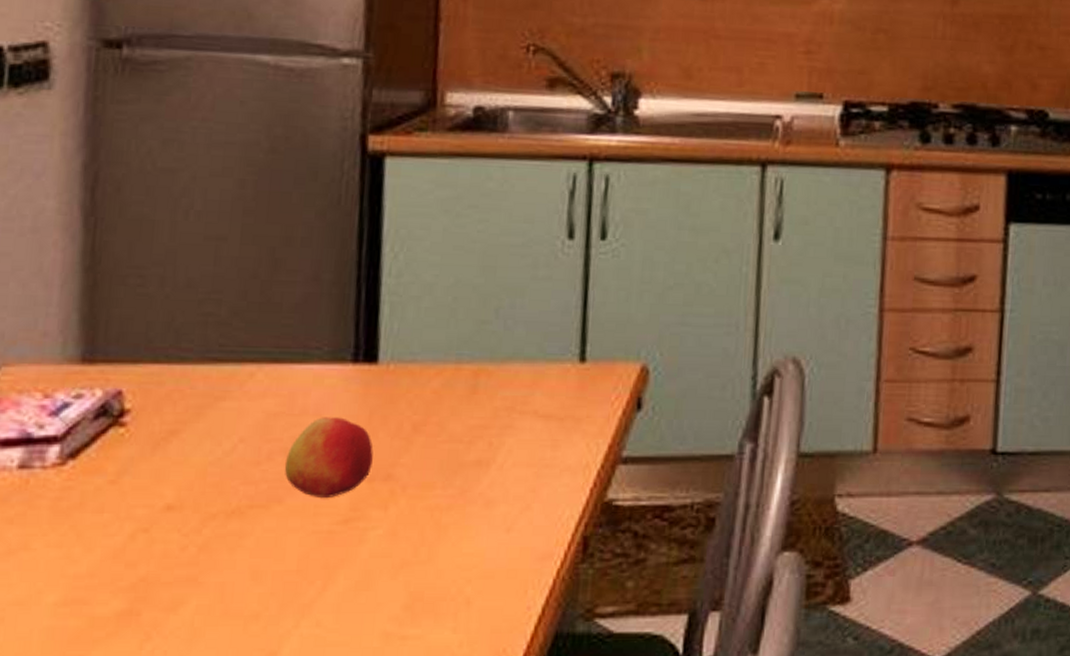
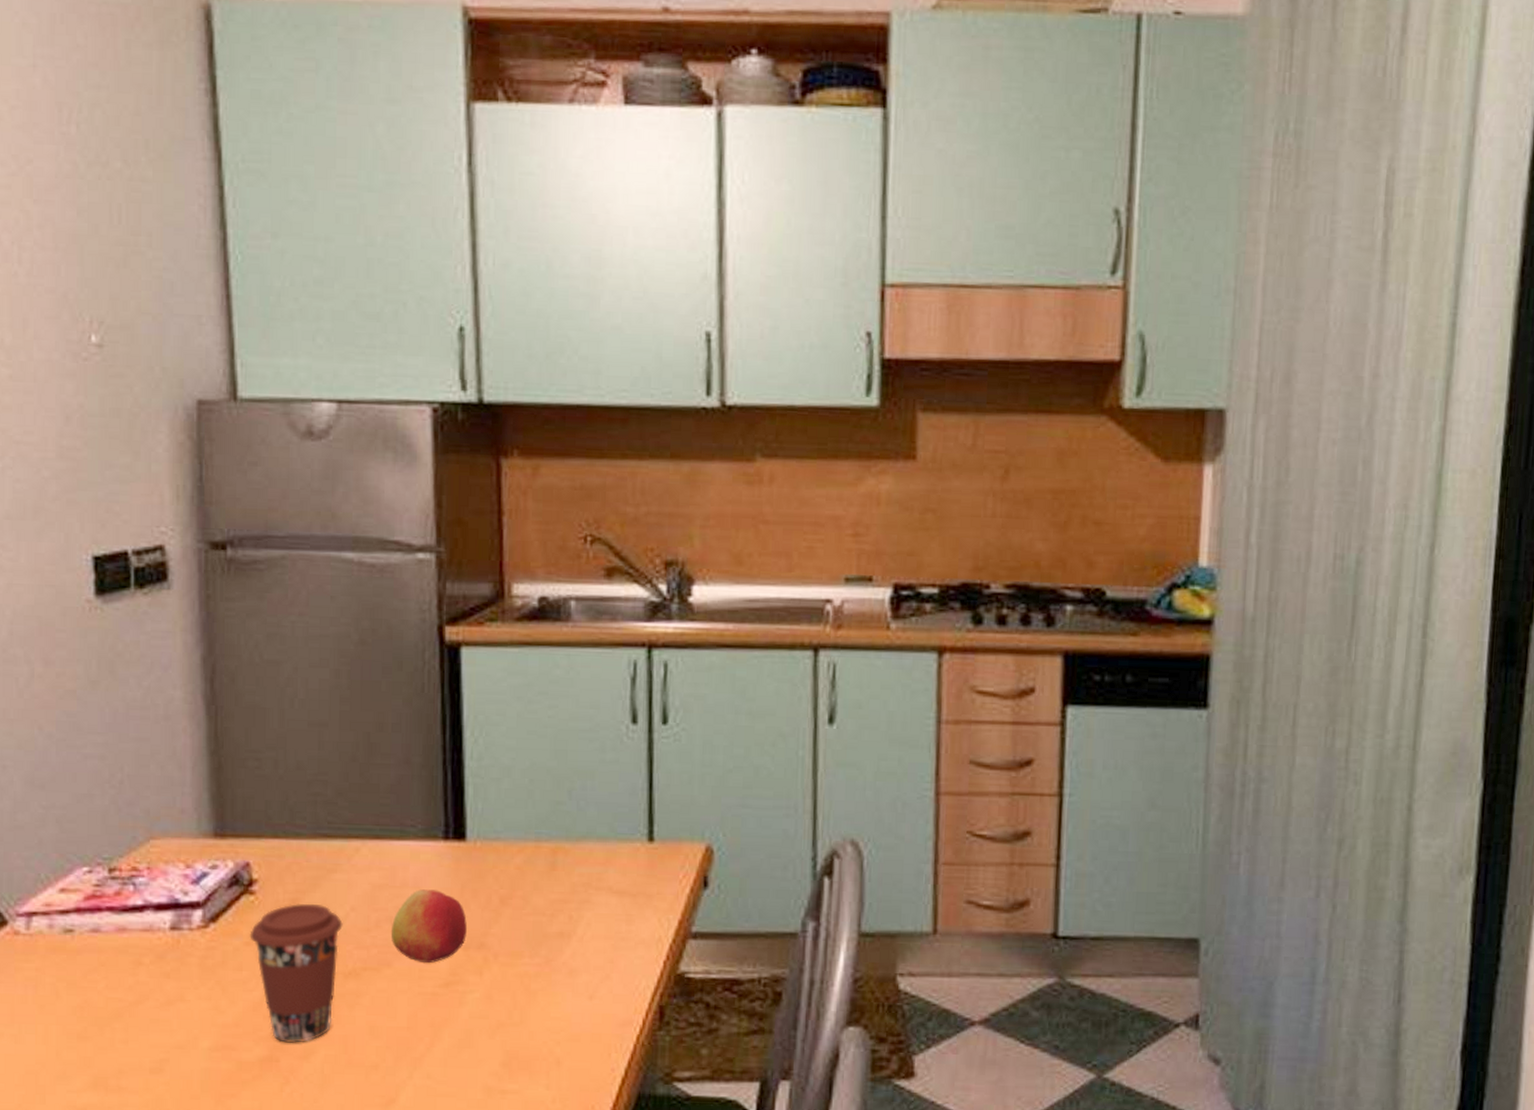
coffee cup: none [115,435,229,593] -> present [249,903,343,1043]

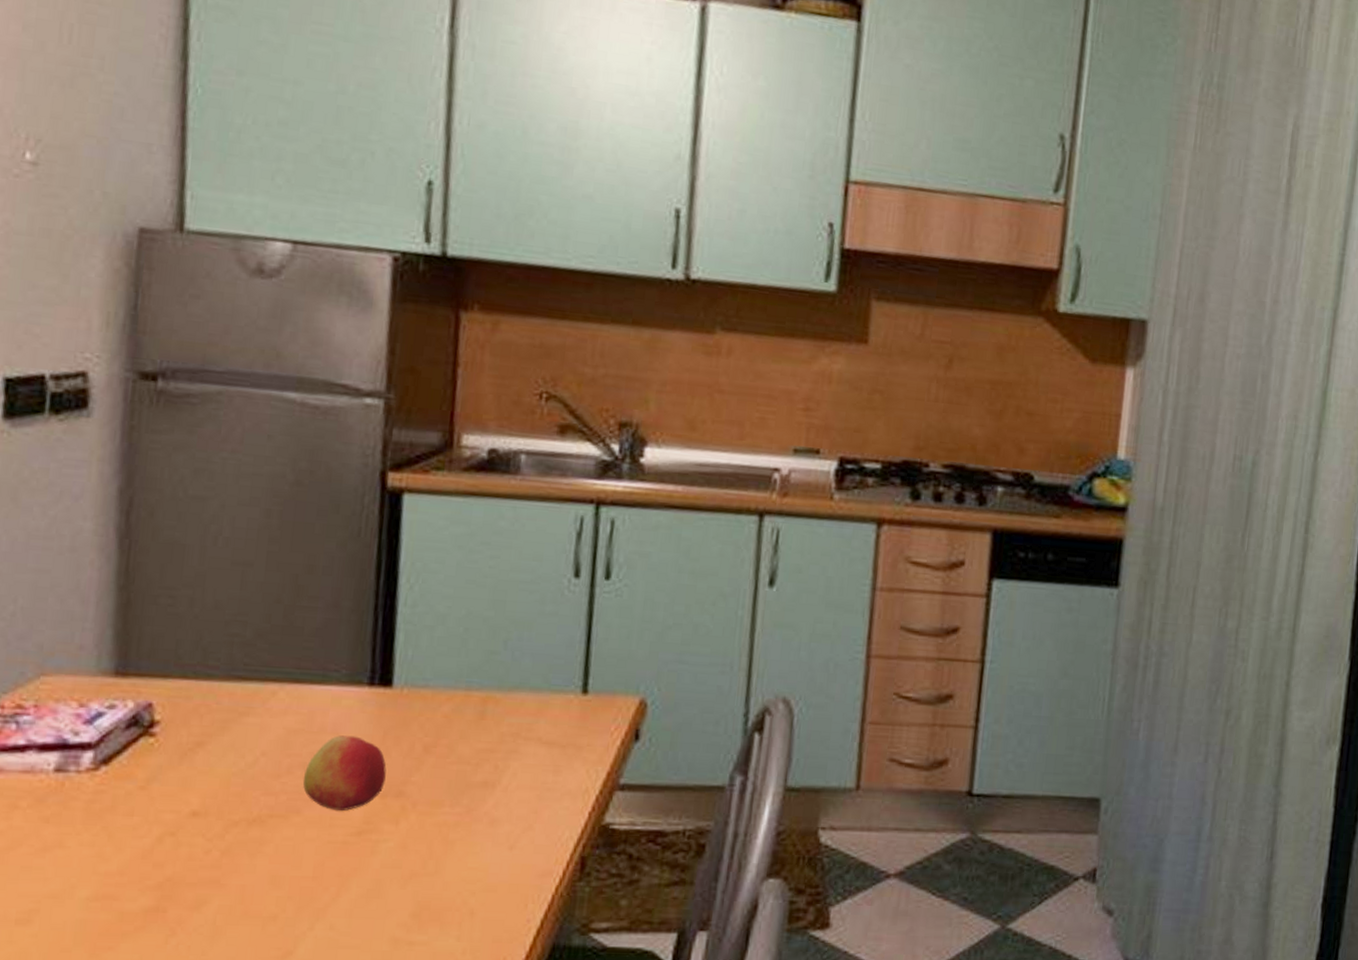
coffee cup: present [249,903,343,1043] -> none [145,747,251,893]

